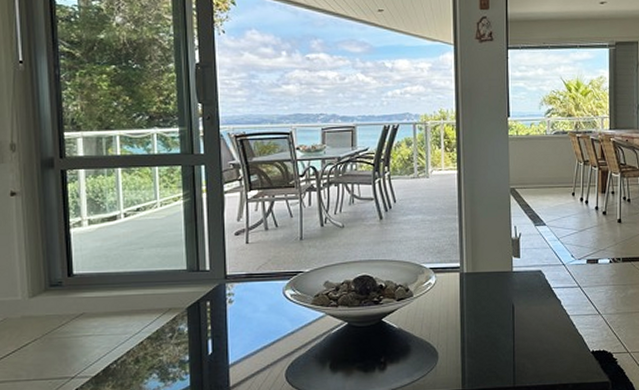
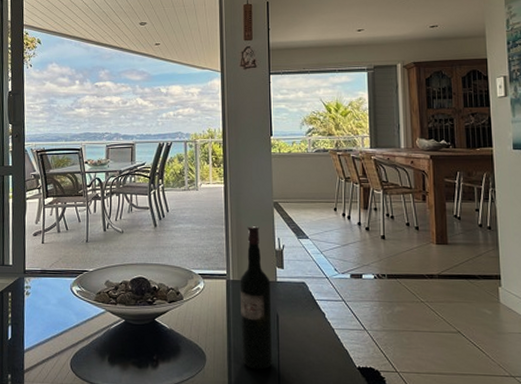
wine bottle: none [474,213,508,363] -> present [240,225,273,370]

